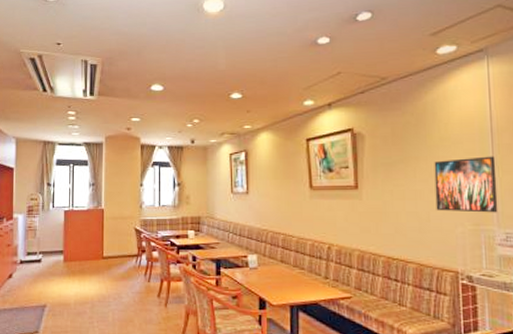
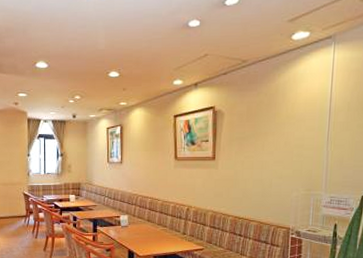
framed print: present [434,156,498,213] -> none [277,133,330,180]

